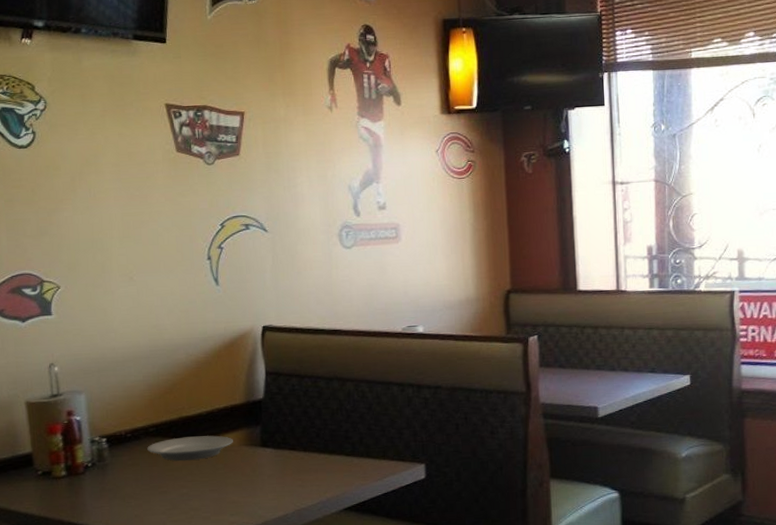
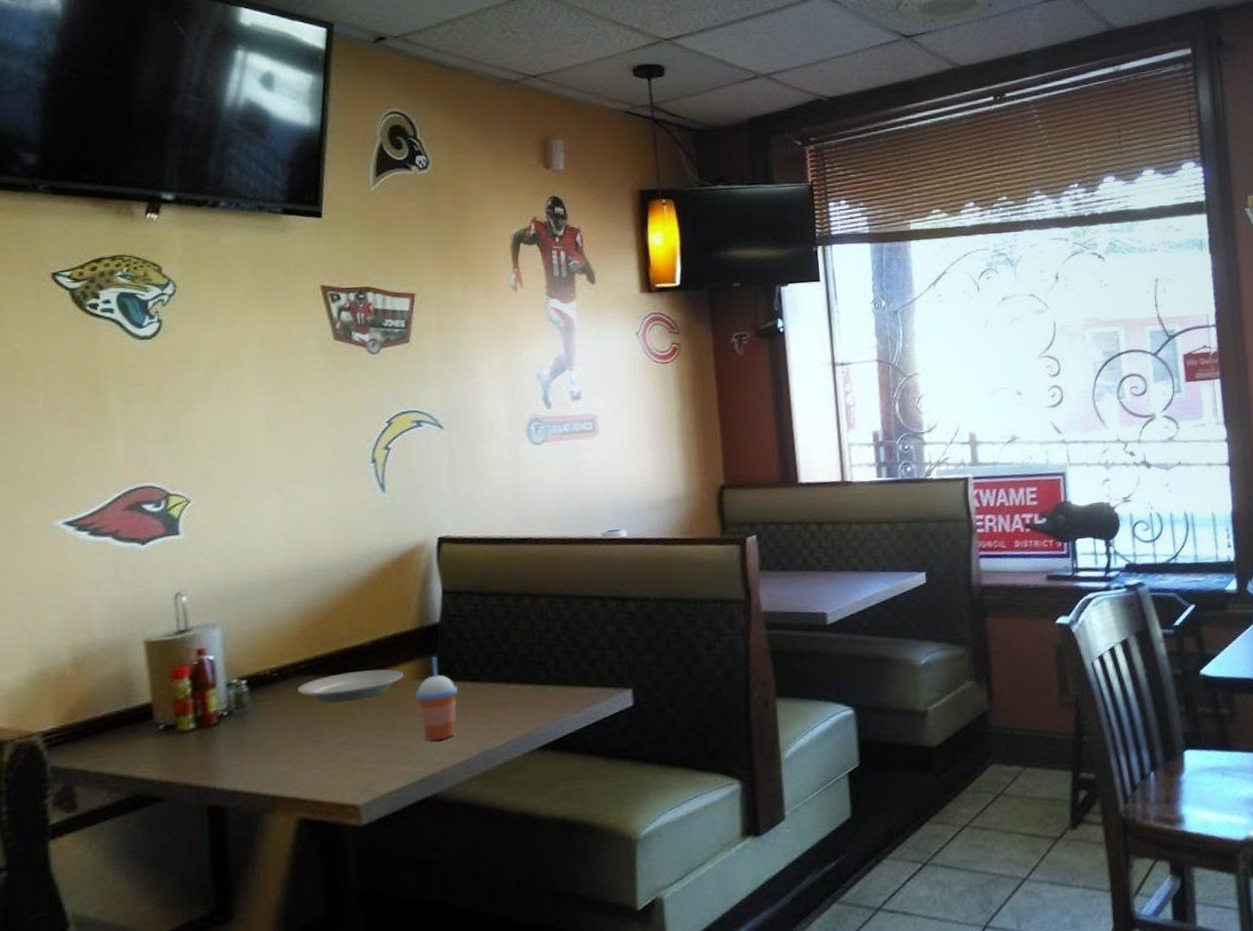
cup with straw: none [243,427,278,497] -> present [415,656,458,741]

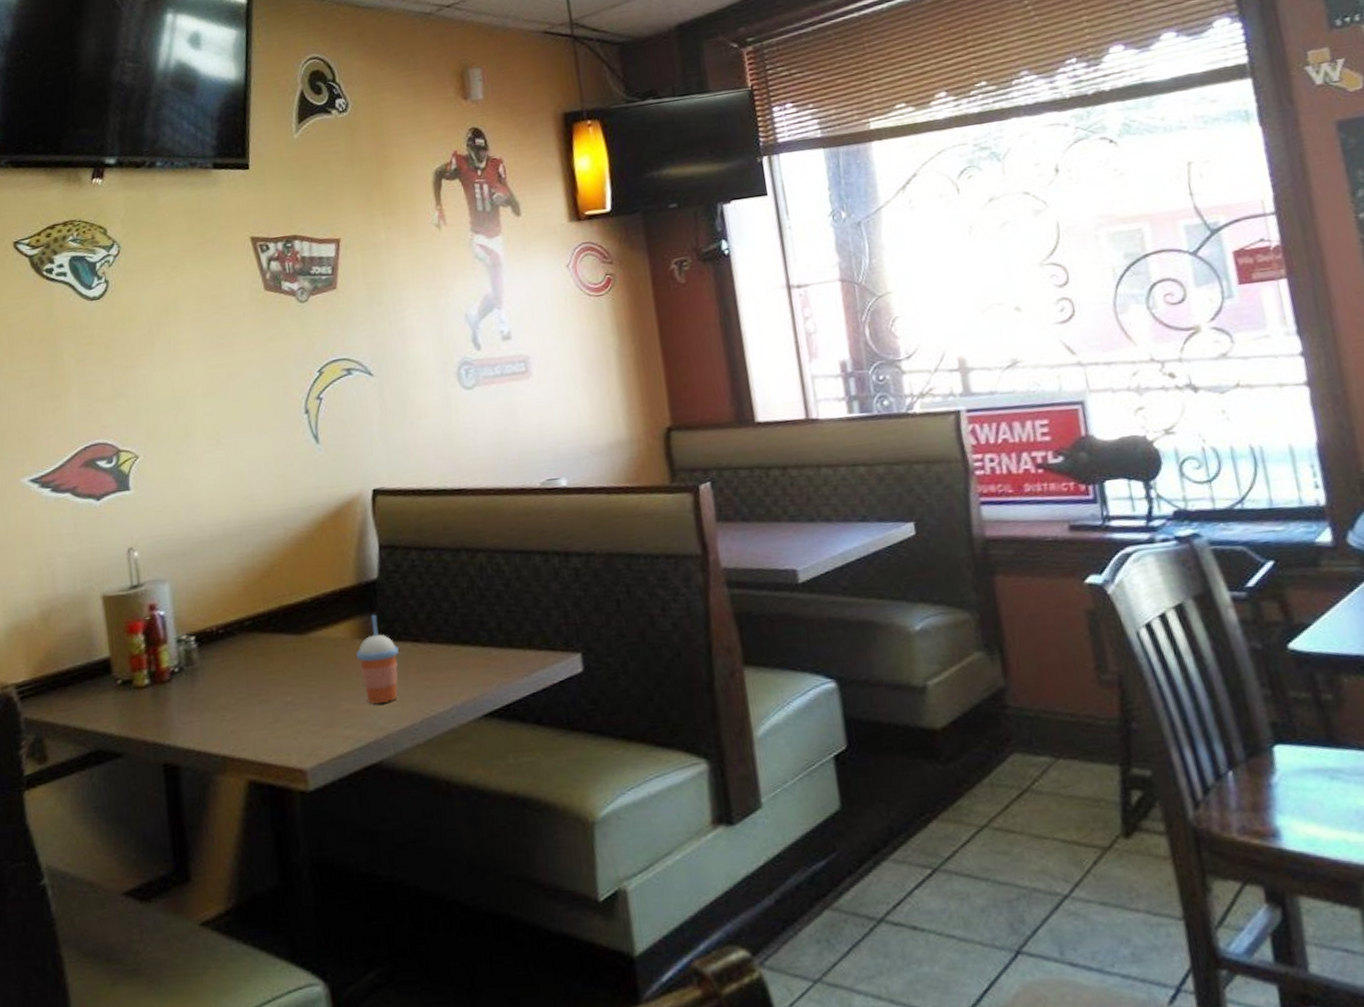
plate: present [298,669,404,703] -> none [243,627,344,662]

